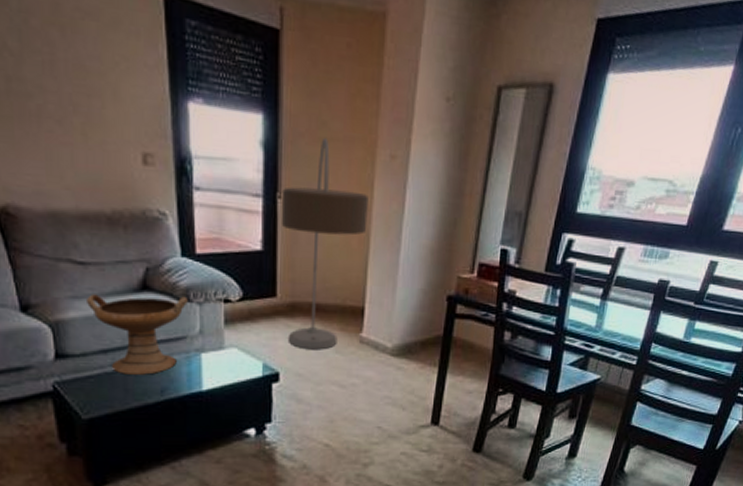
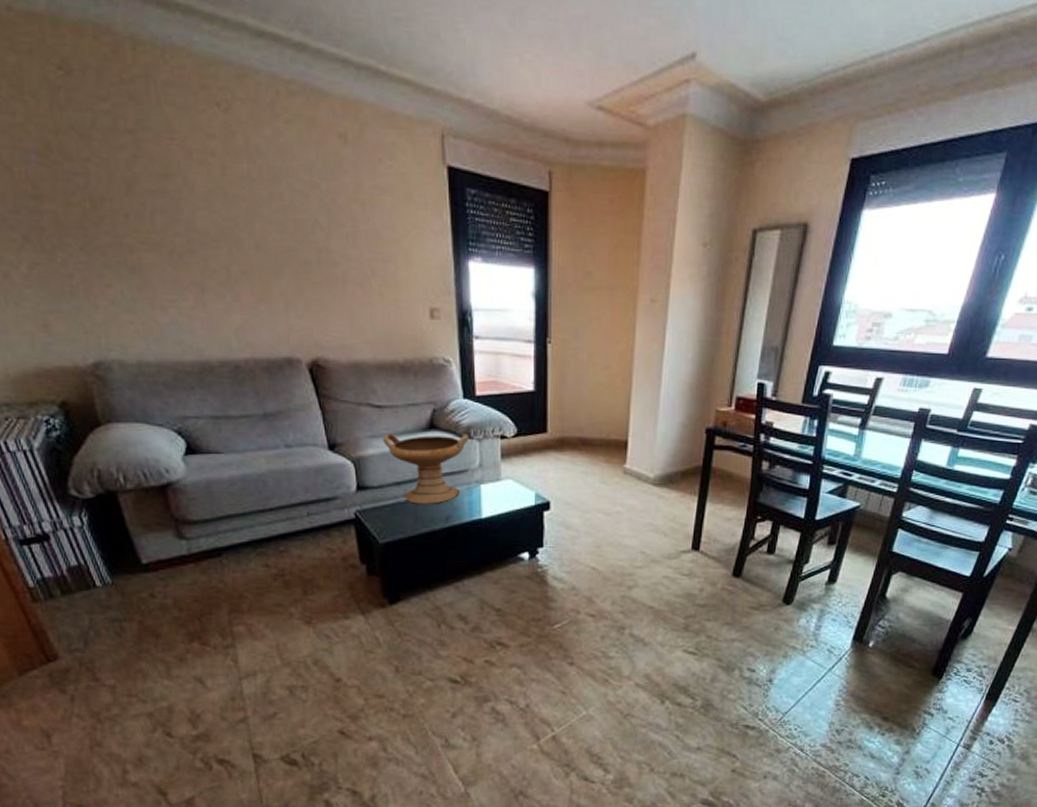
floor lamp: present [282,137,368,350] -> none [552,286,631,481]

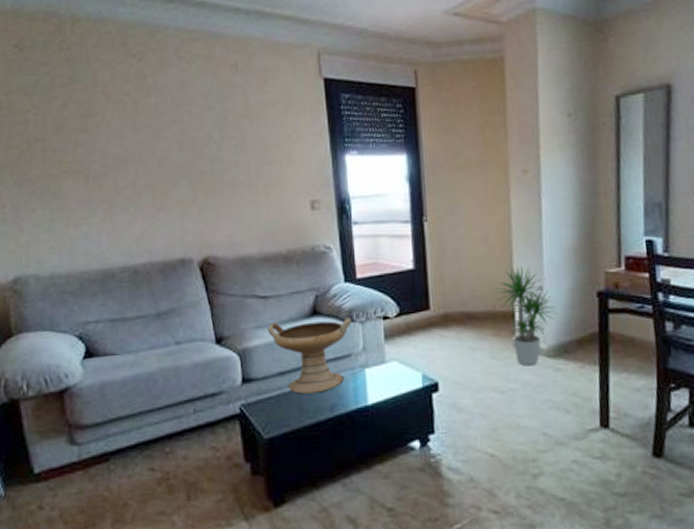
potted plant: none [611,397,668,493] -> present [495,265,558,366]

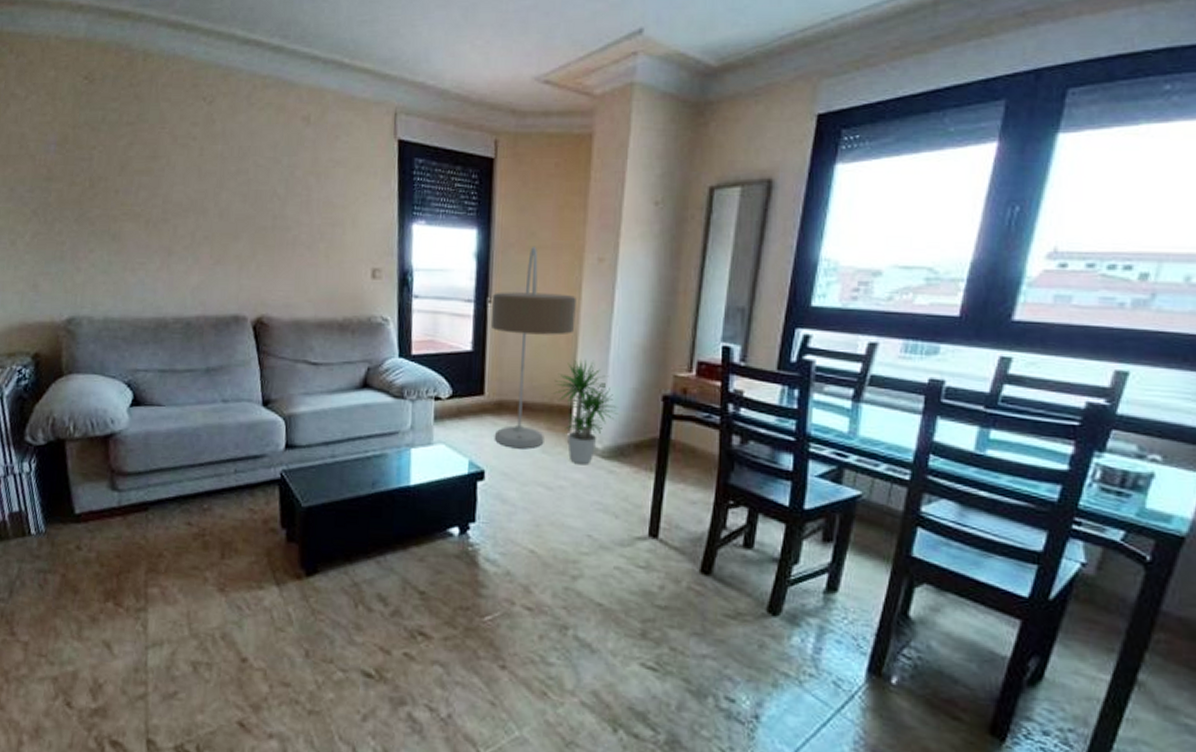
decorative bowl: present [268,317,352,394] -> none [316,391,402,468]
floor lamp: none [428,164,509,358] -> present [492,246,576,449]

